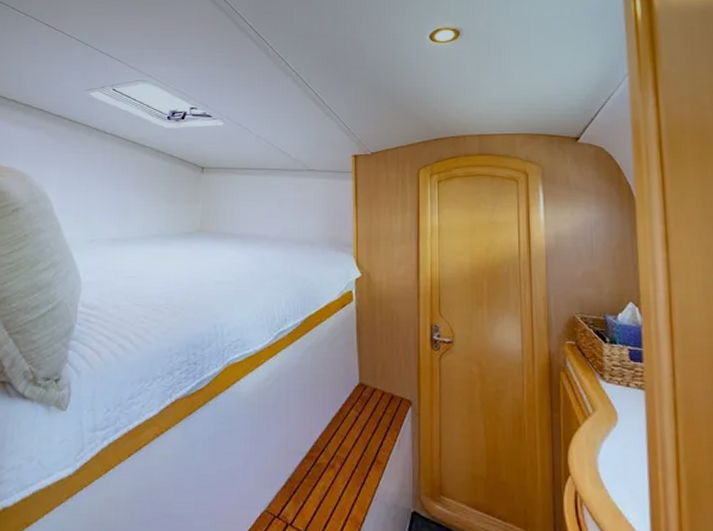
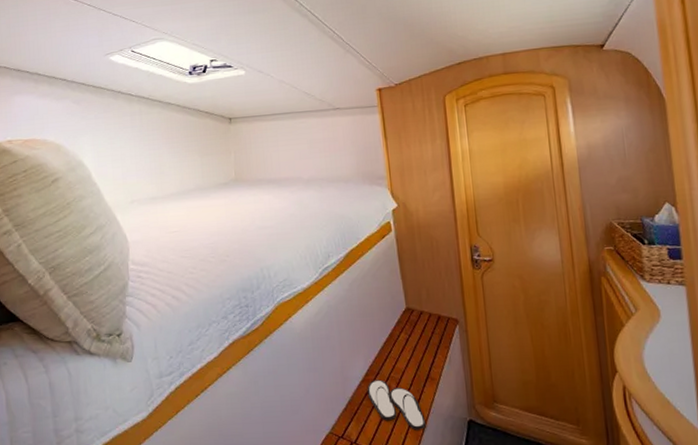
slippers: none [310,457,367,518] -> present [368,379,426,430]

